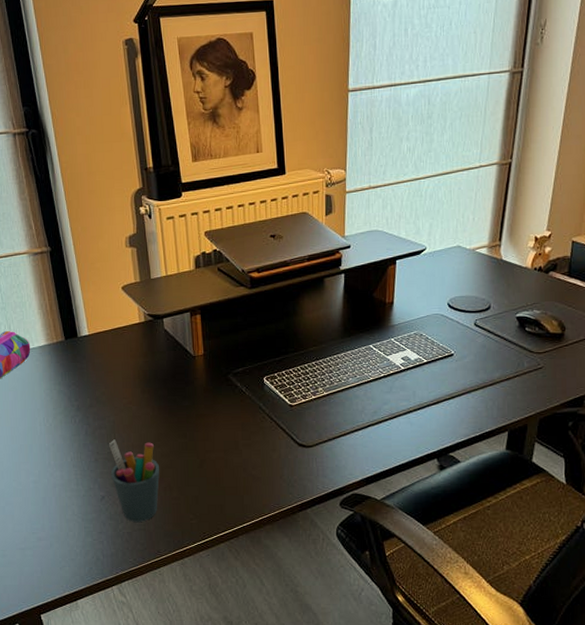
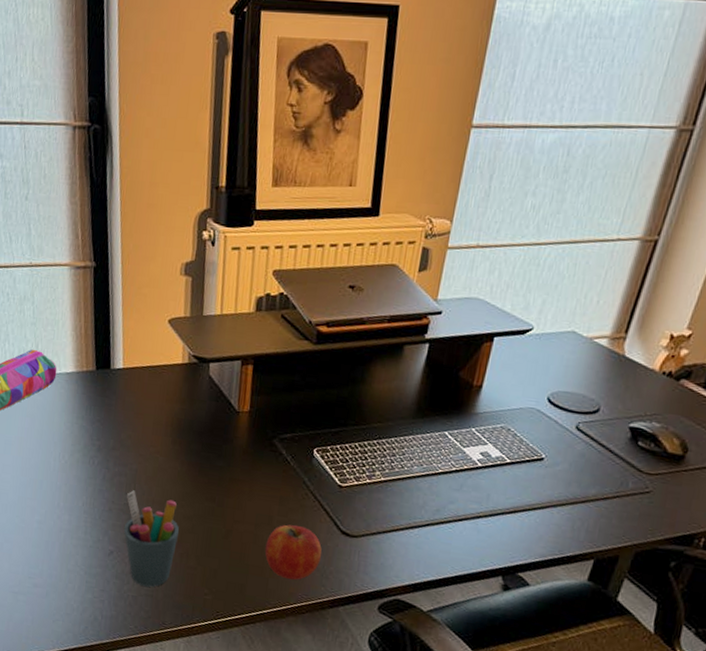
fruit: none [236,446,285,494] -> present [264,524,322,580]

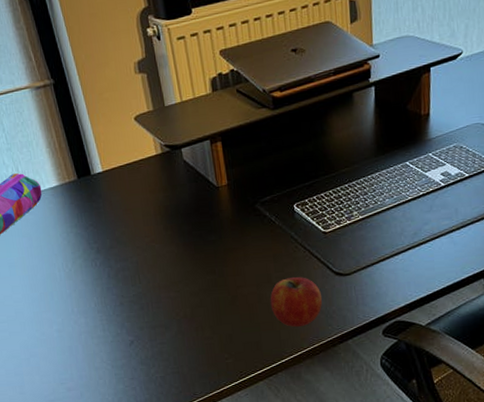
pen holder: present [123,490,180,587] -> none [133,281,190,365]

